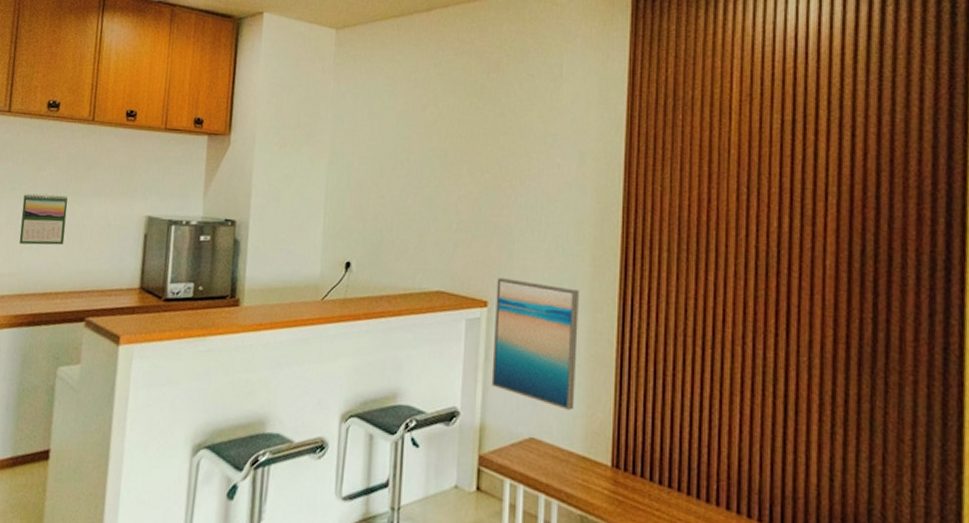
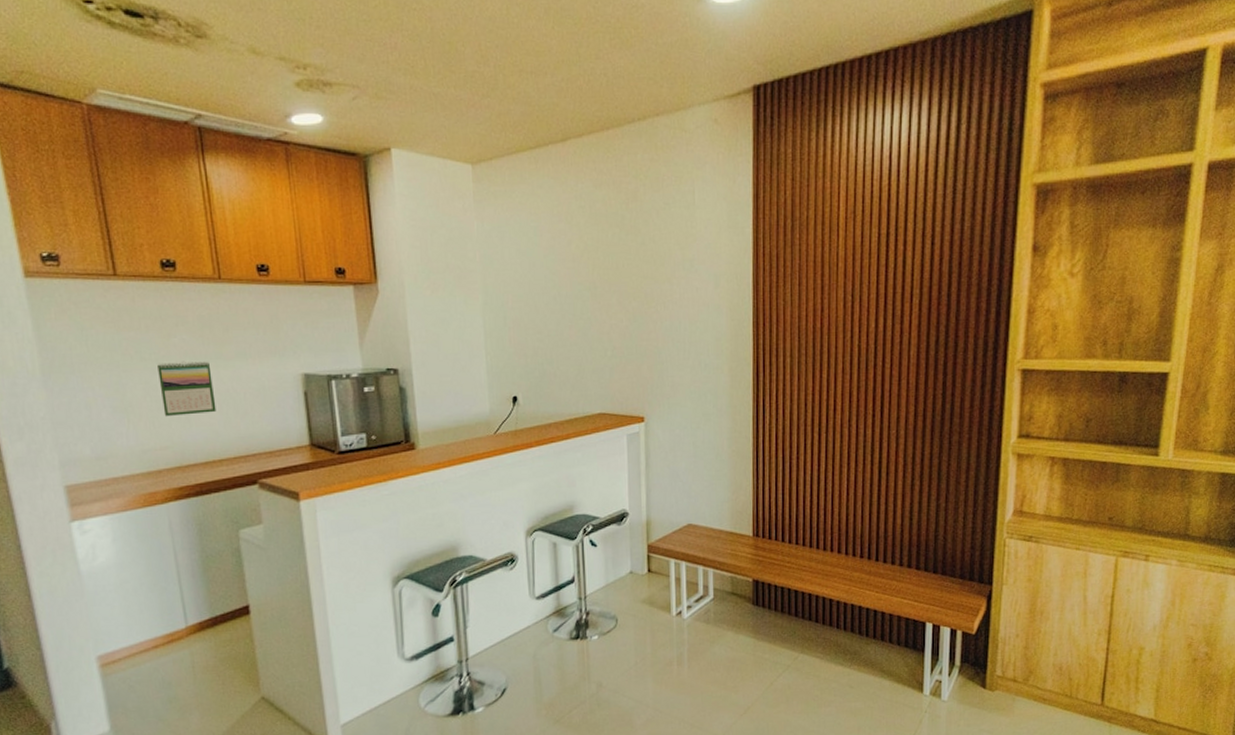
wall art: present [491,278,579,410] -> none [651,395,722,498]

